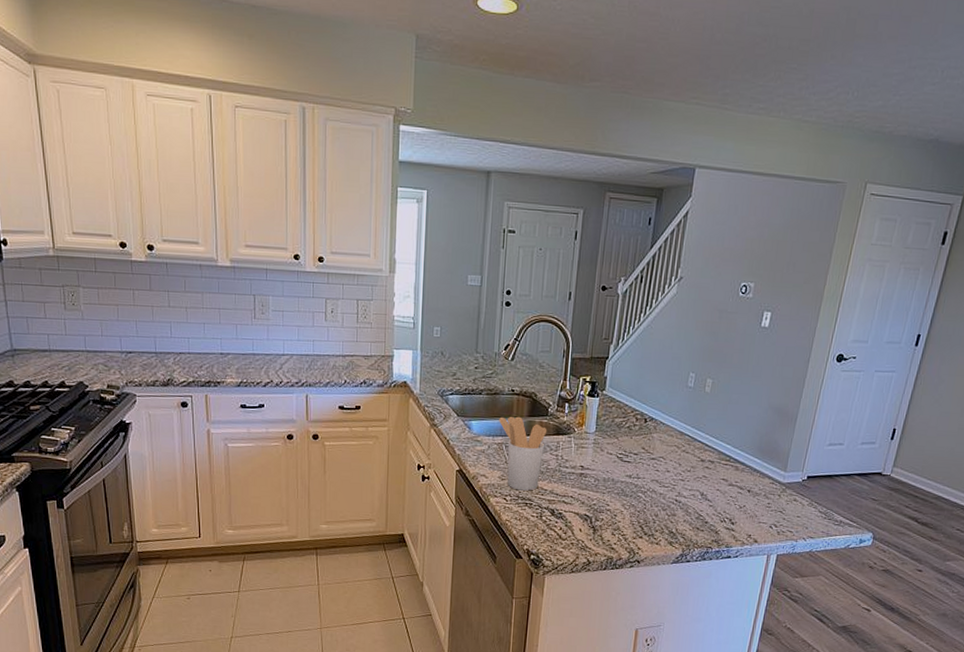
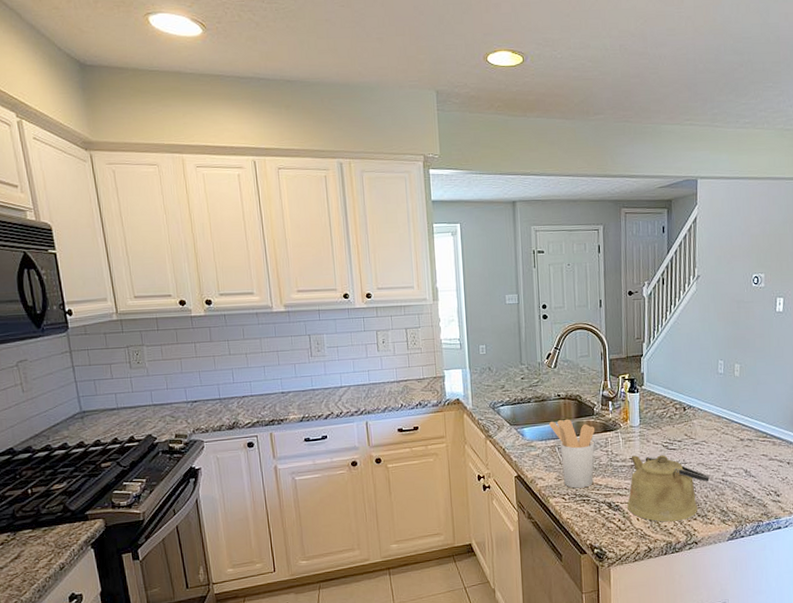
kettle: none [571,463,662,537] -> present [627,455,710,522]

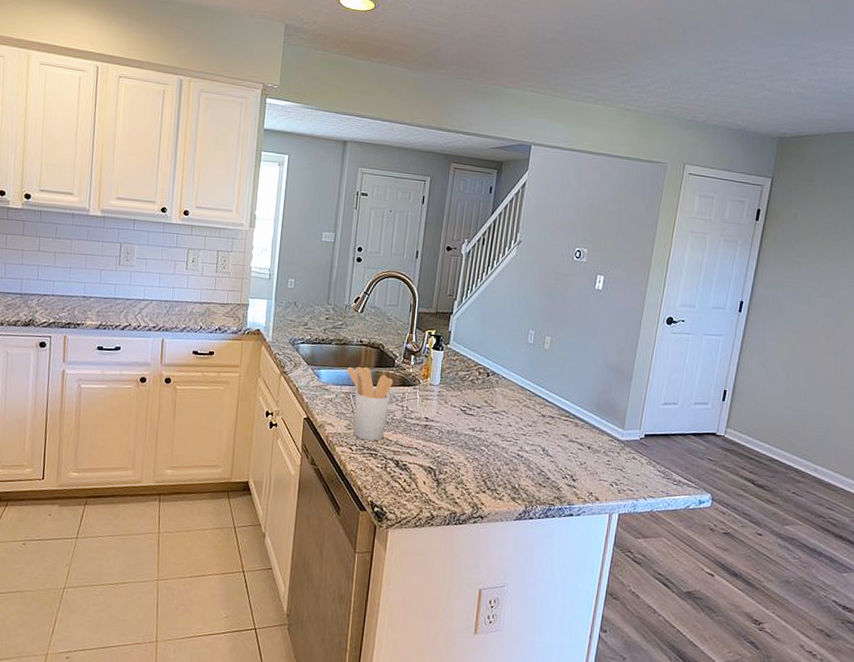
kettle: present [627,455,710,522] -> none [415,415,505,491]

